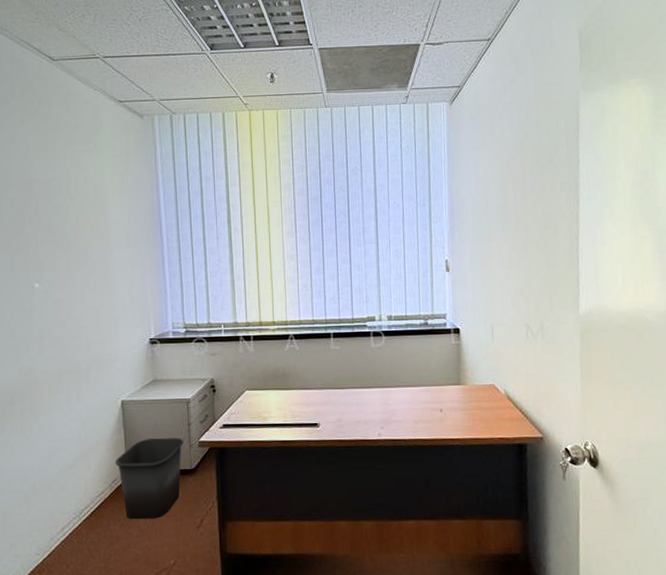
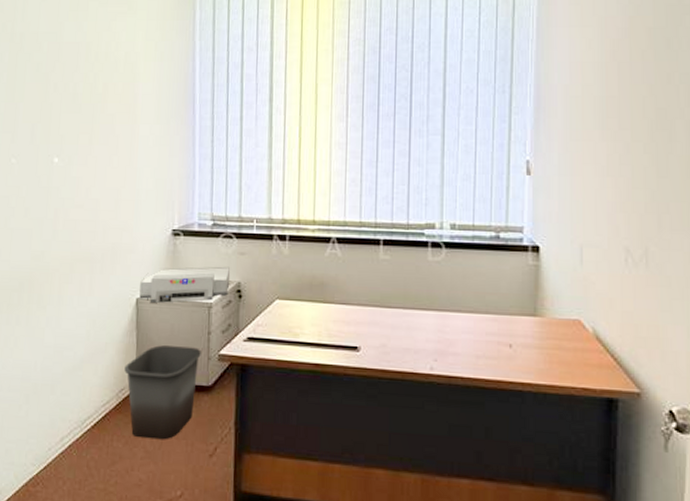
architectural model: none [124,366,205,403] -> present [139,266,231,303]

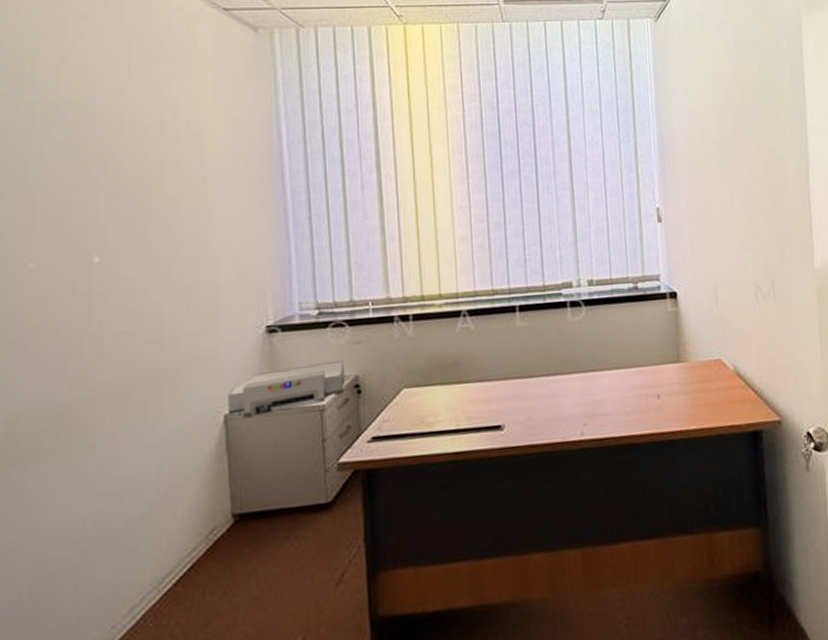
waste bin: present [124,345,201,440] -> none [214,460,315,584]

